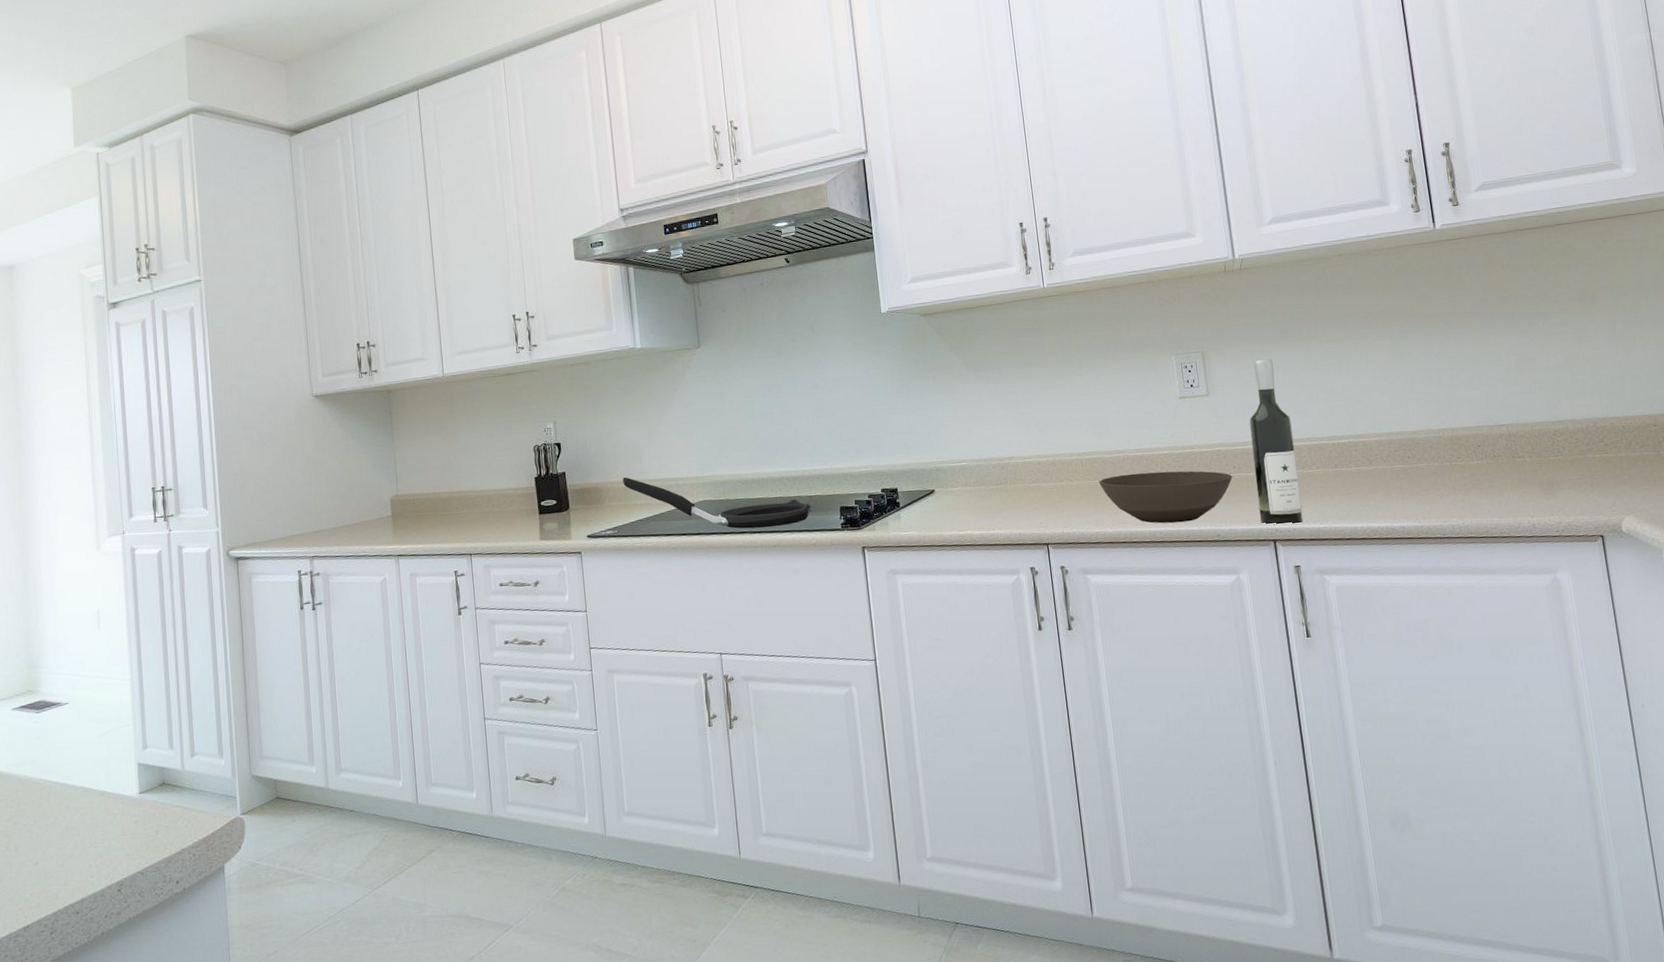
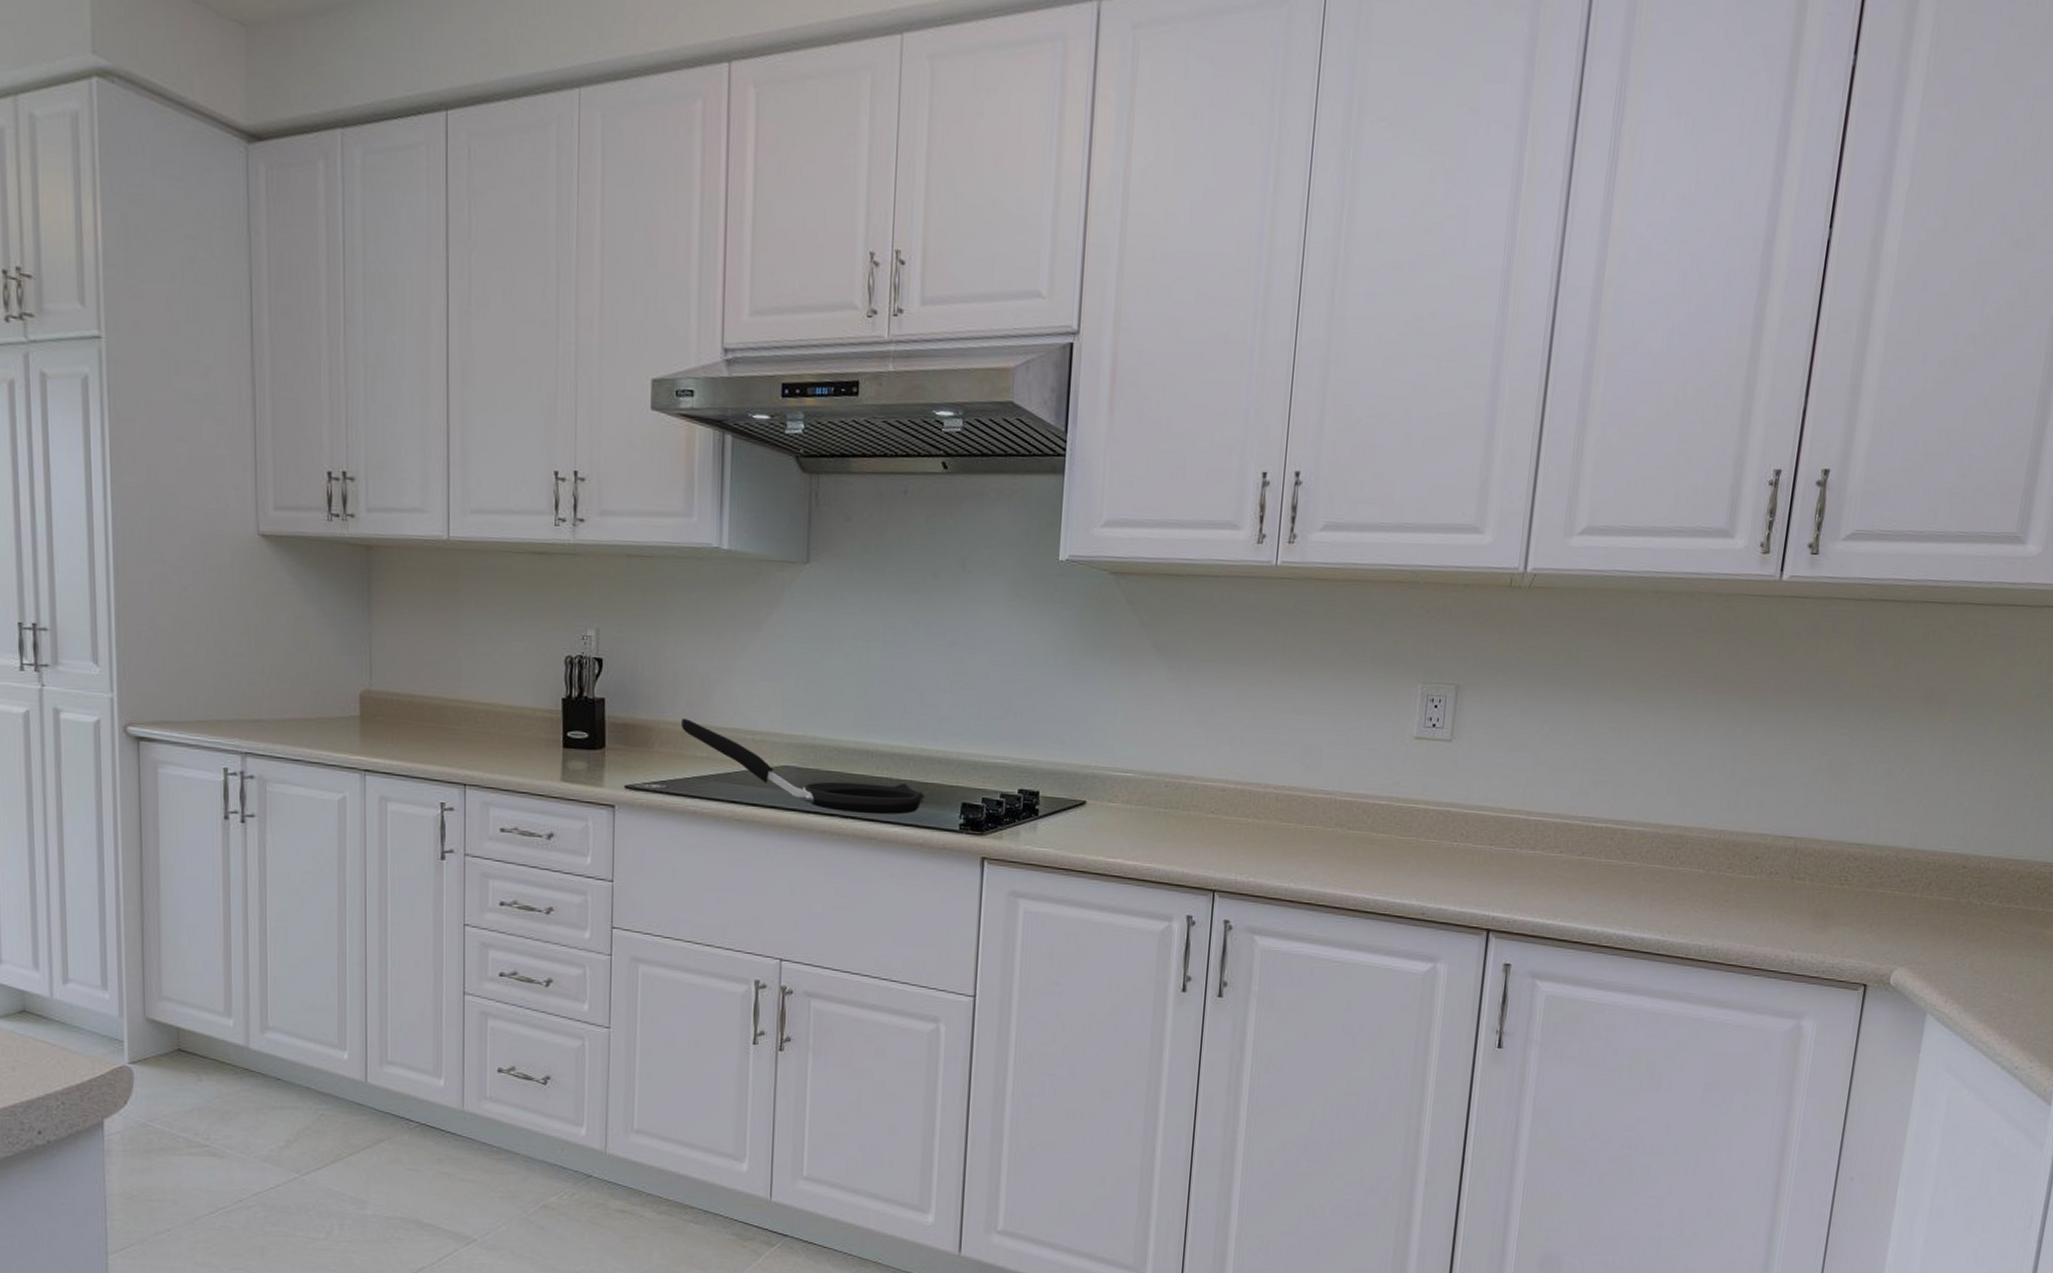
bowl: present [1099,470,1232,524] -> none [1293,821,1457,892]
bottle: present [1249,359,1304,525] -> none [1476,706,1544,917]

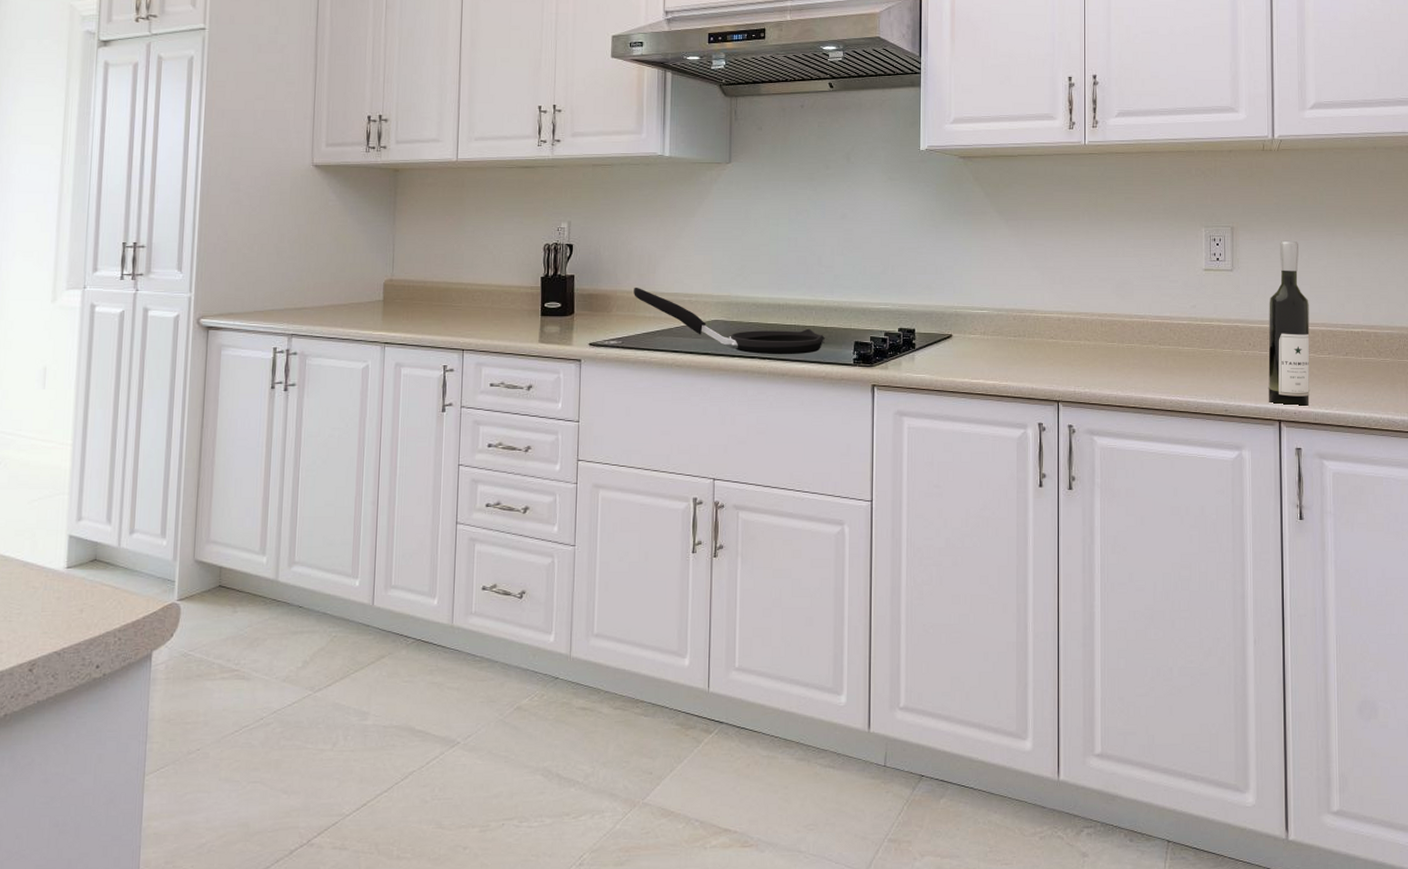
bottle: none [1476,706,1544,917] -> present [1268,240,1310,408]

